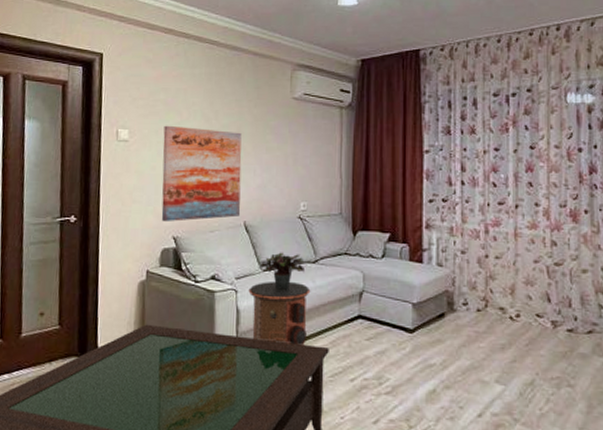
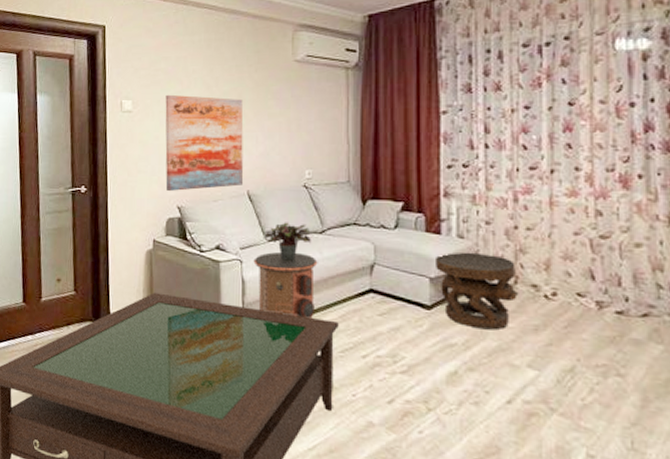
side table: none [418,279,489,350] -> present [436,252,519,330]

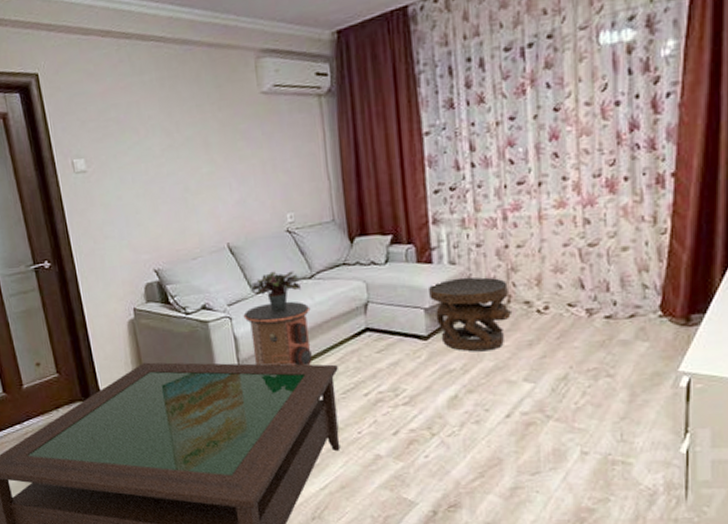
wall art: present [165,94,244,191] -> none [122,143,222,254]

